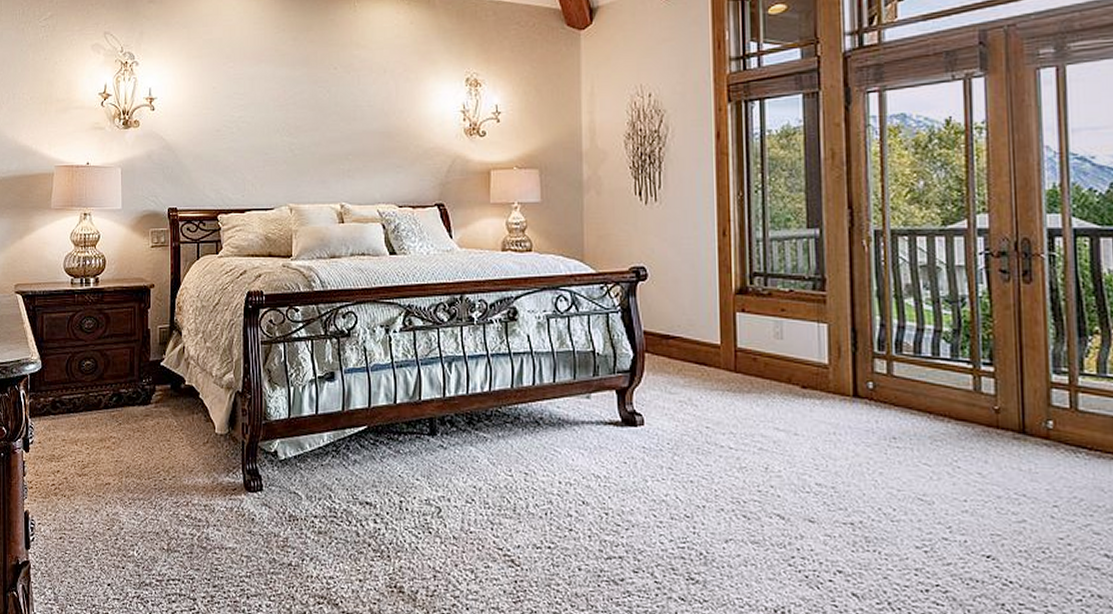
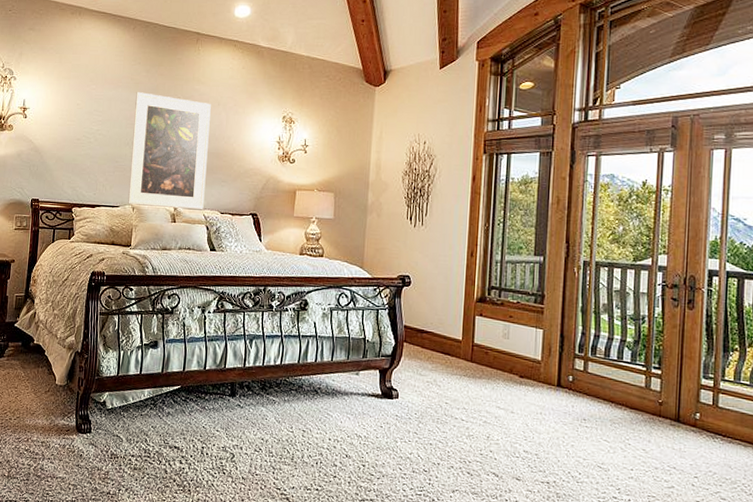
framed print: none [283,65,377,205] -> present [128,92,211,209]

